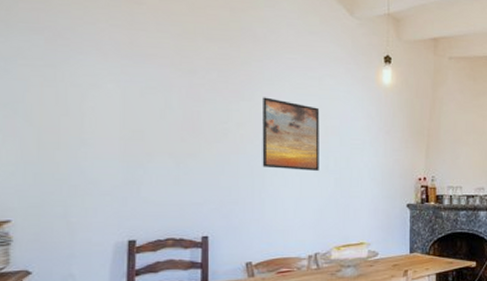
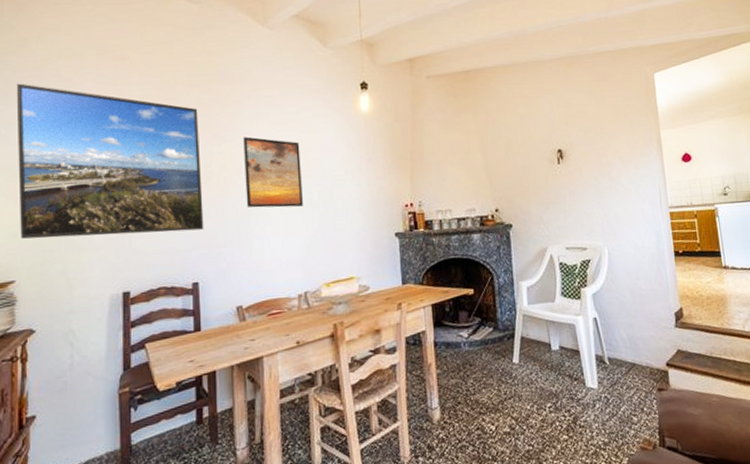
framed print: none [18,15,217,185] -> present [16,83,204,239]

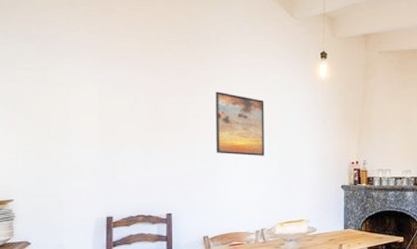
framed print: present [16,83,204,239] -> none [15,25,178,169]

